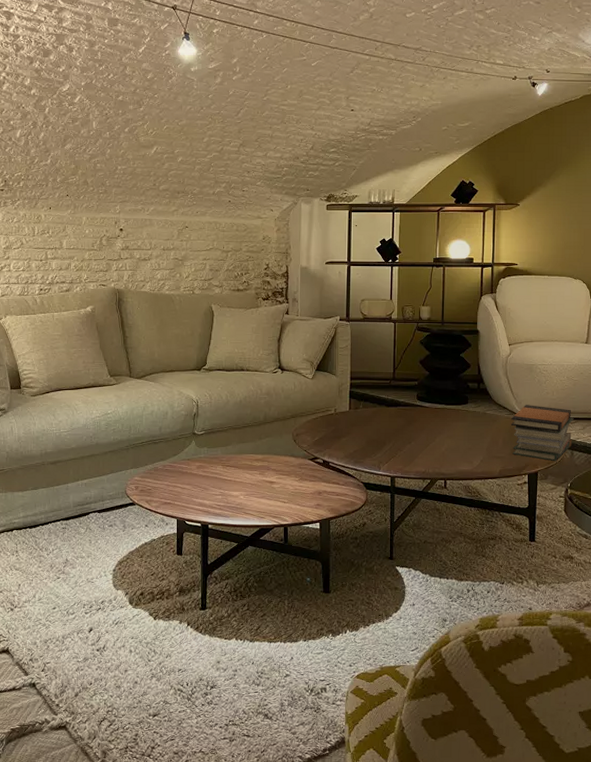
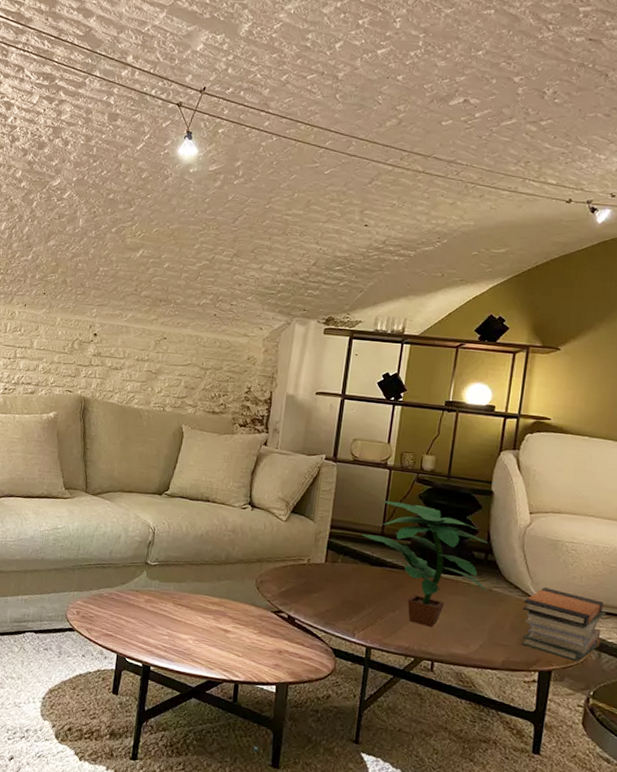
potted plant: none [377,349,482,451] -> present [361,500,489,627]

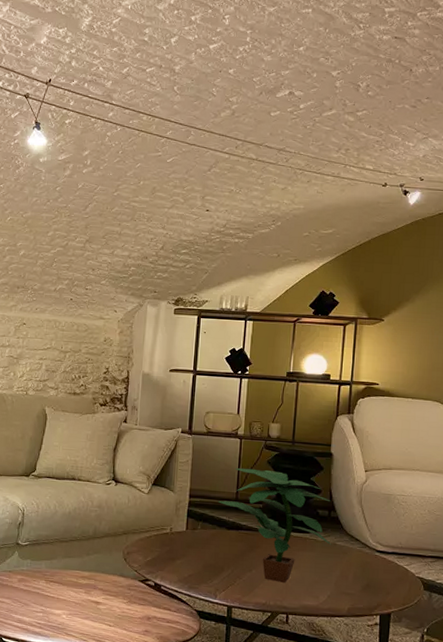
book stack: present [521,587,606,662] -> none [363,538,434,603]

